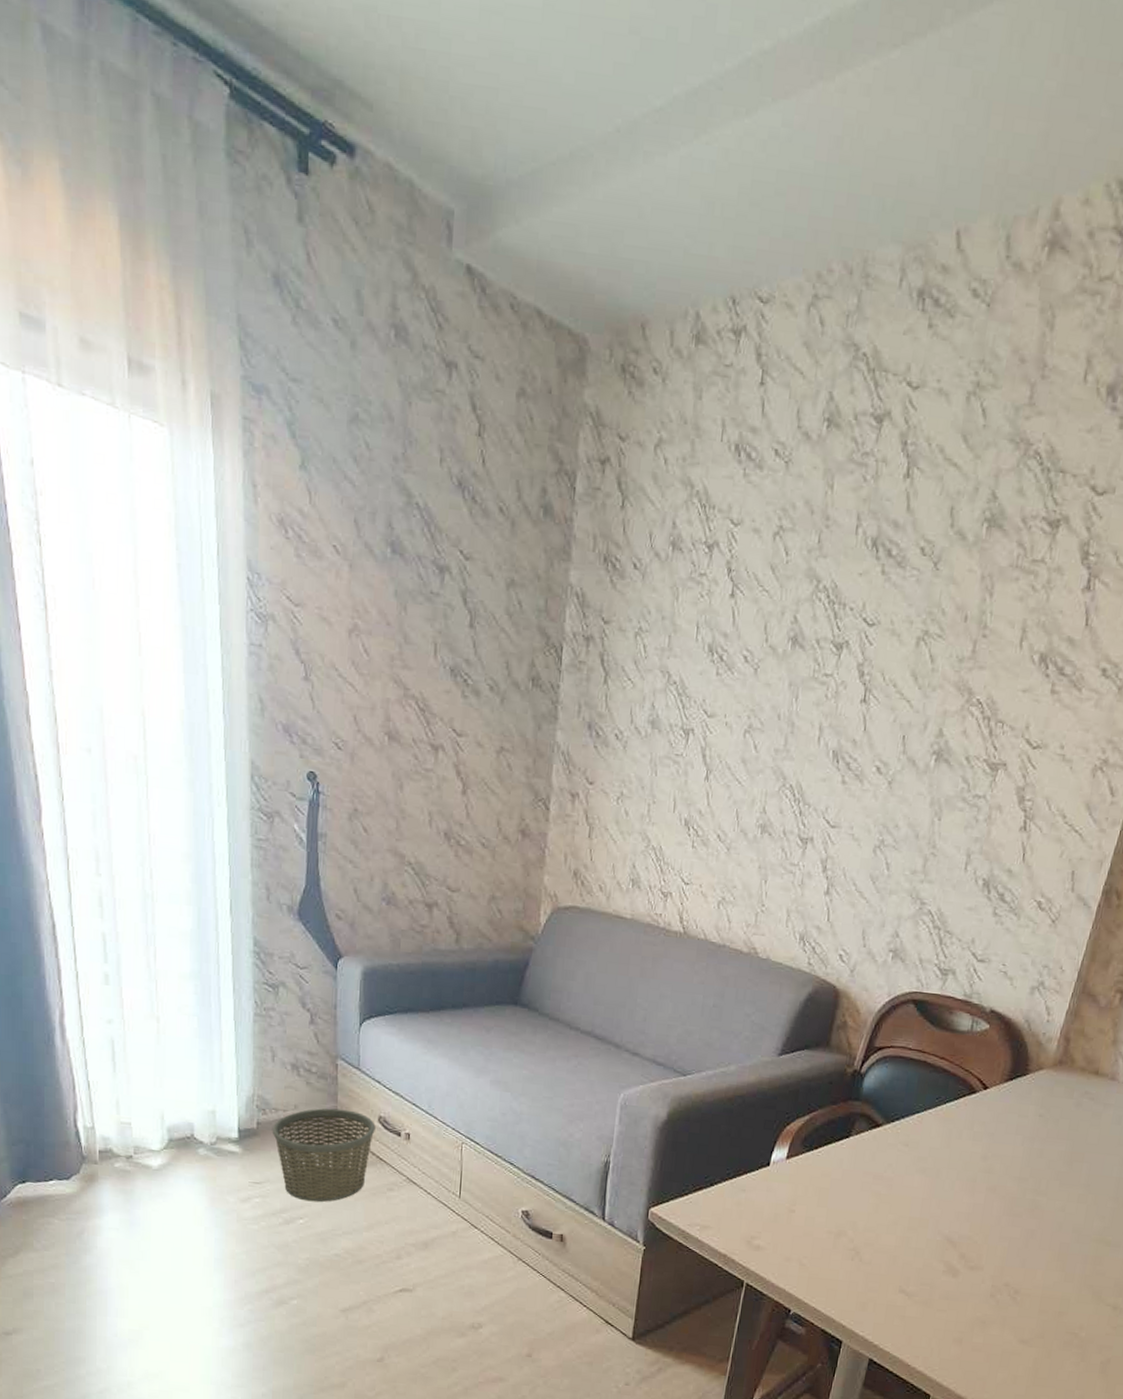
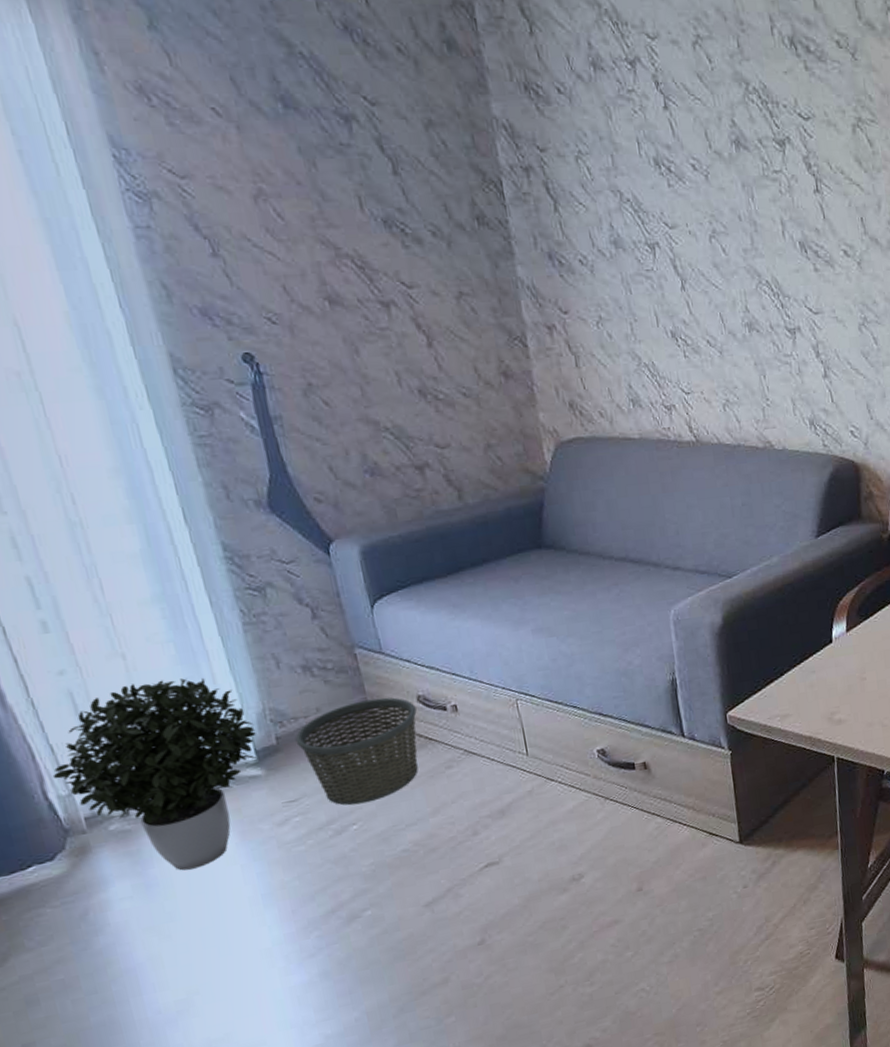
potted plant: none [84,1045,243,1220] -> present [52,677,257,871]

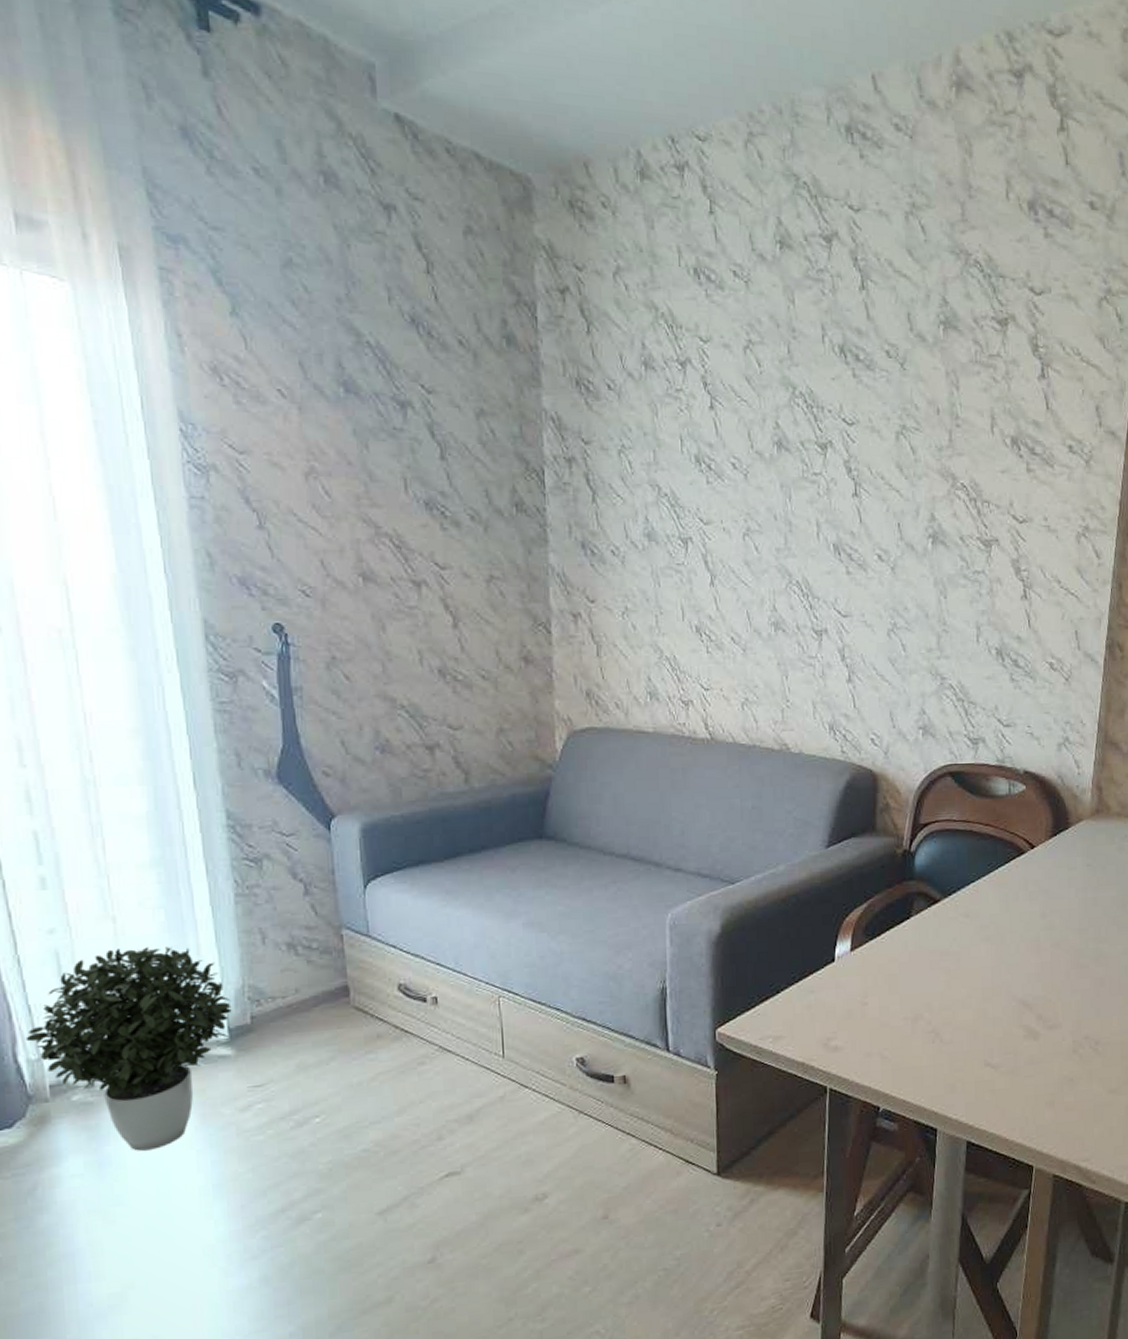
basket: present [295,697,418,805] -> none [270,983,396,1096]

